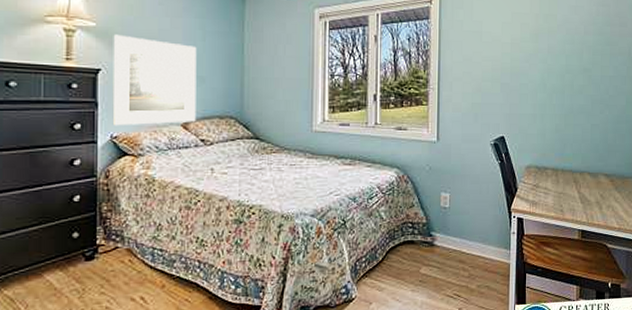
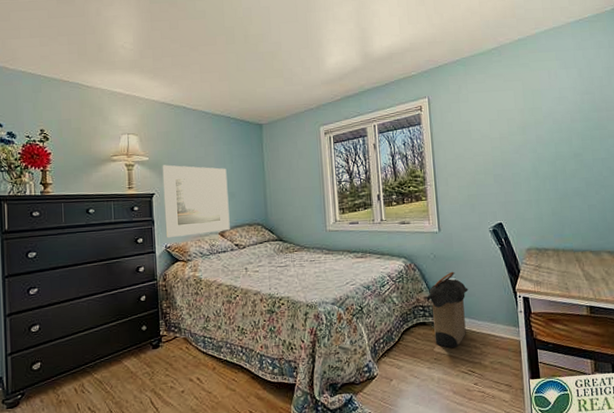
laundry hamper: none [417,186,462,270] -> present [426,271,468,349]

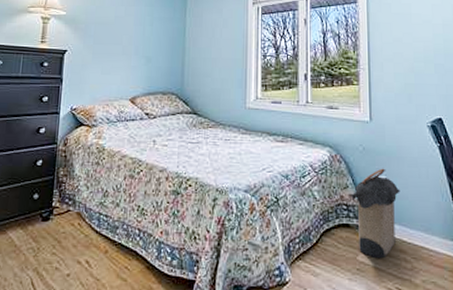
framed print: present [162,165,230,238] -> none [73,21,146,100]

